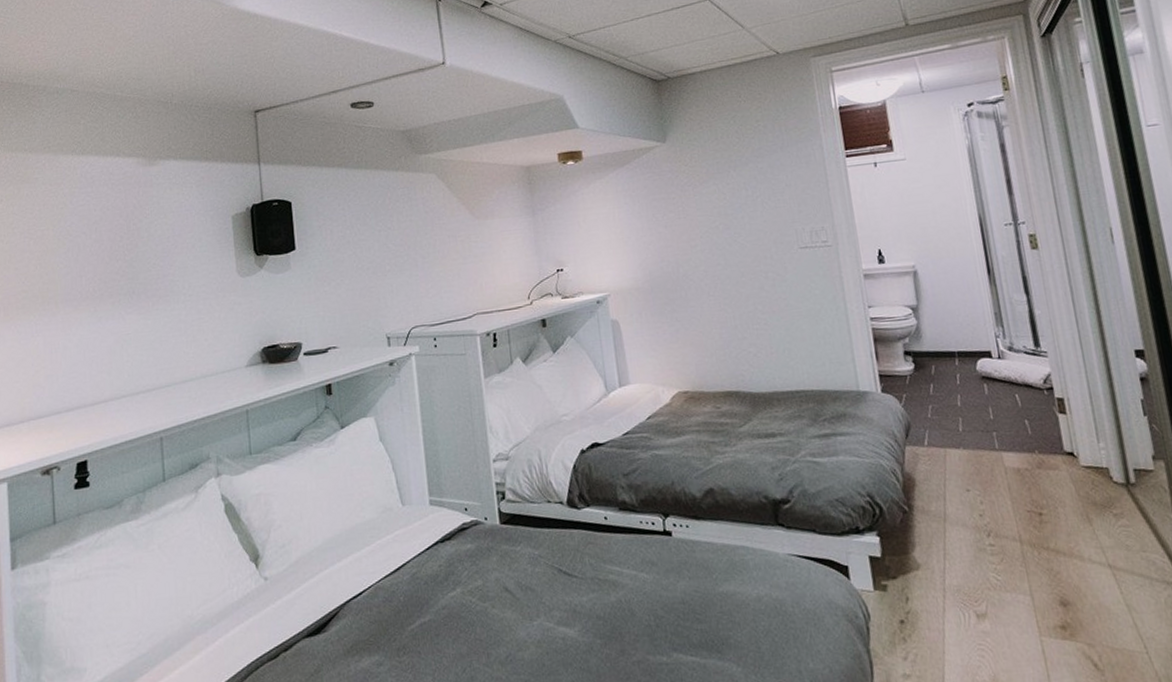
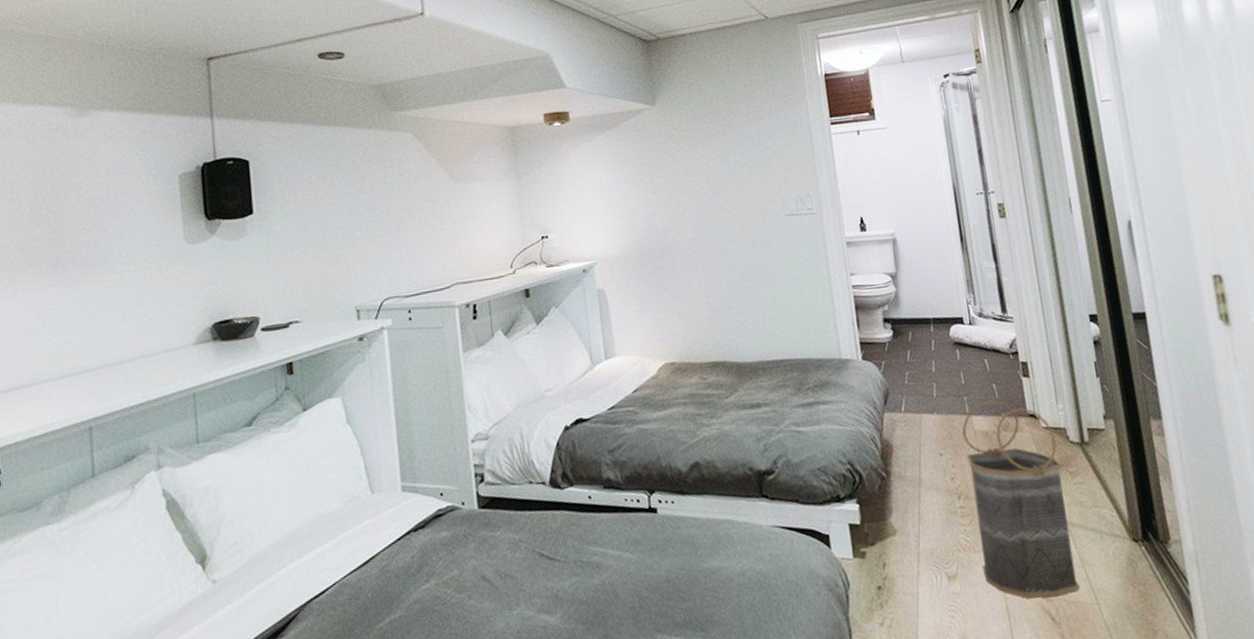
basket: none [991,436,1126,643] -> present [962,400,1080,598]

